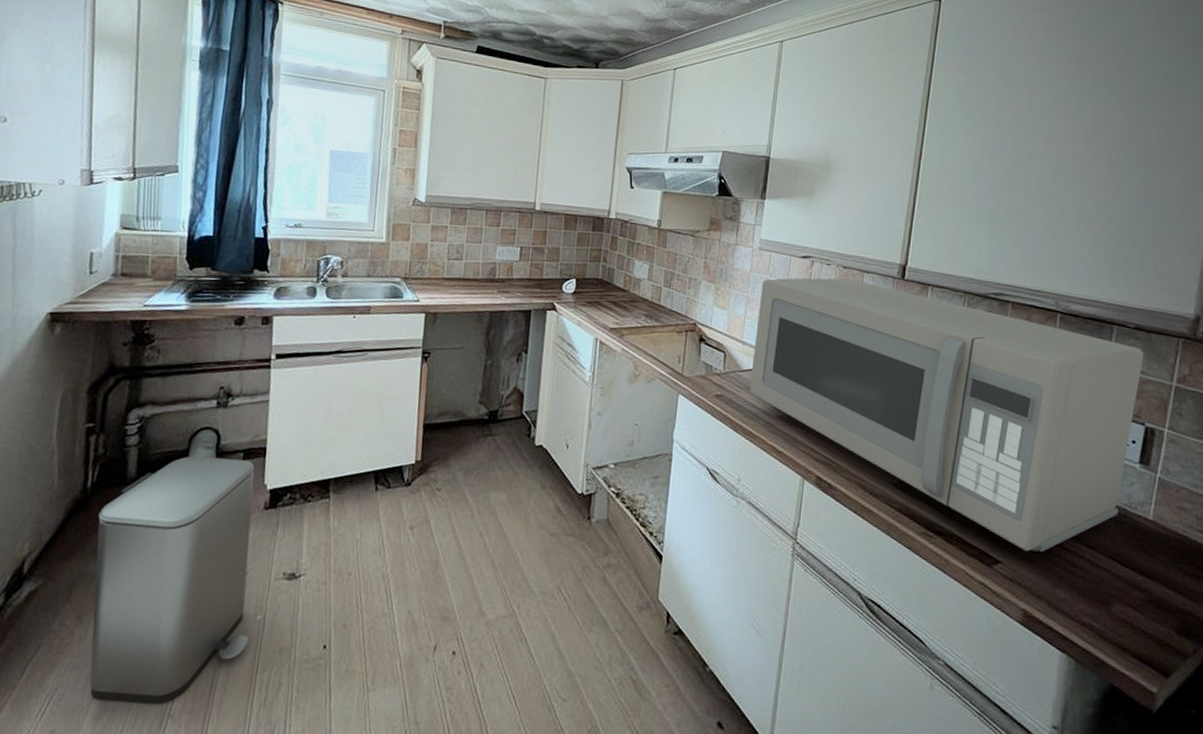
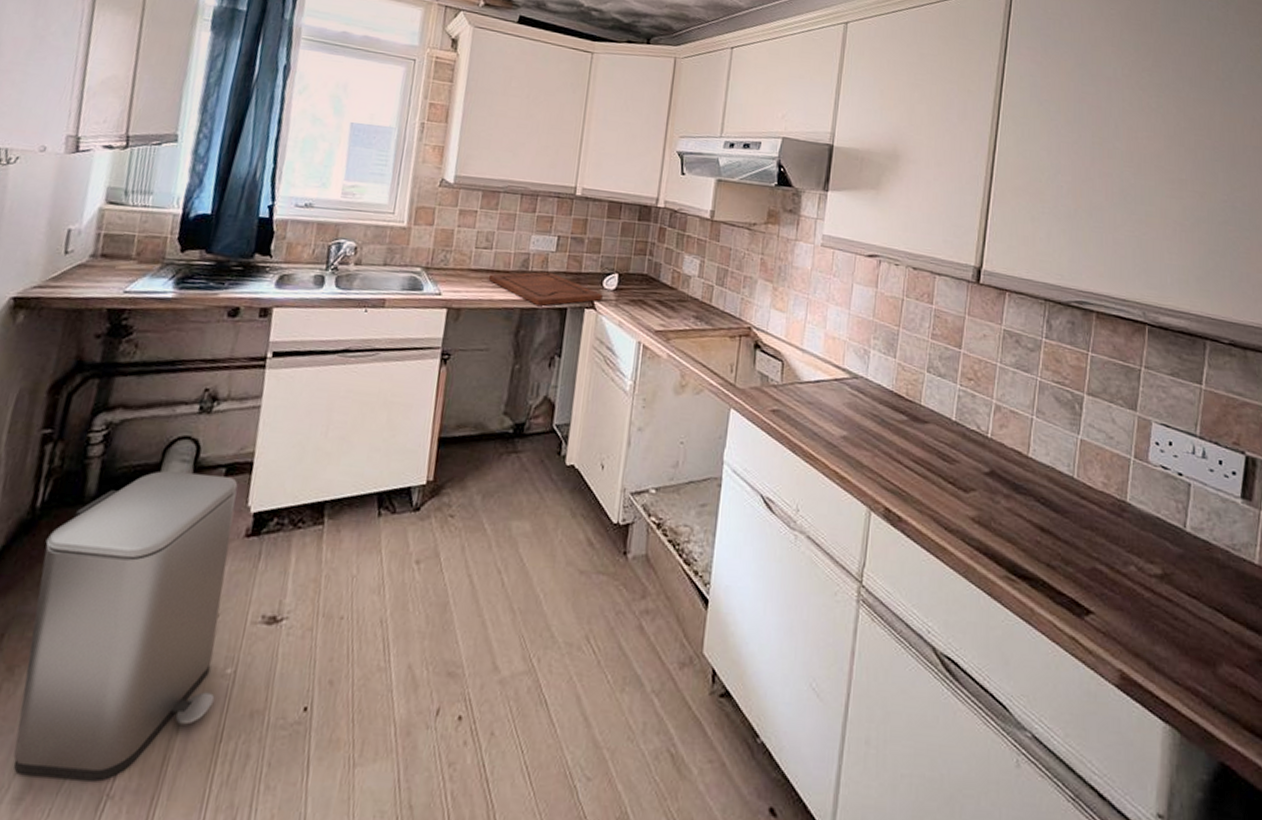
cutting board: none [460,278,563,310] -> present [488,271,603,307]
microwave: present [750,278,1144,552] -> none [810,278,1241,601]

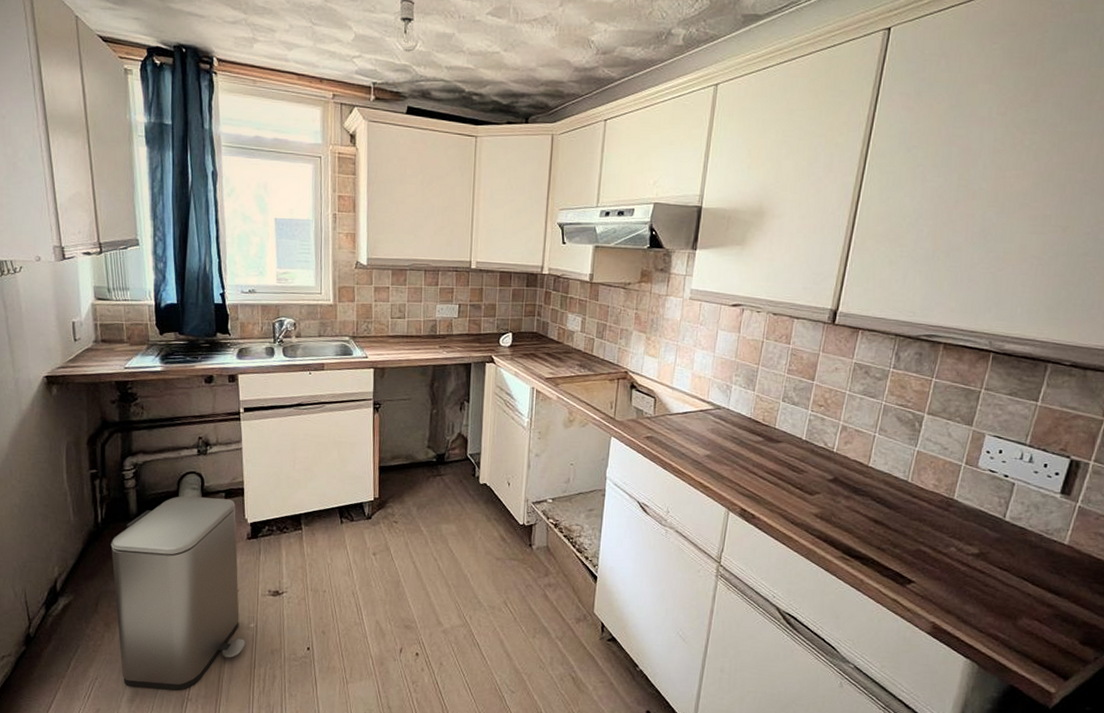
cutting board: present [488,271,603,307] -> none [404,334,500,363]

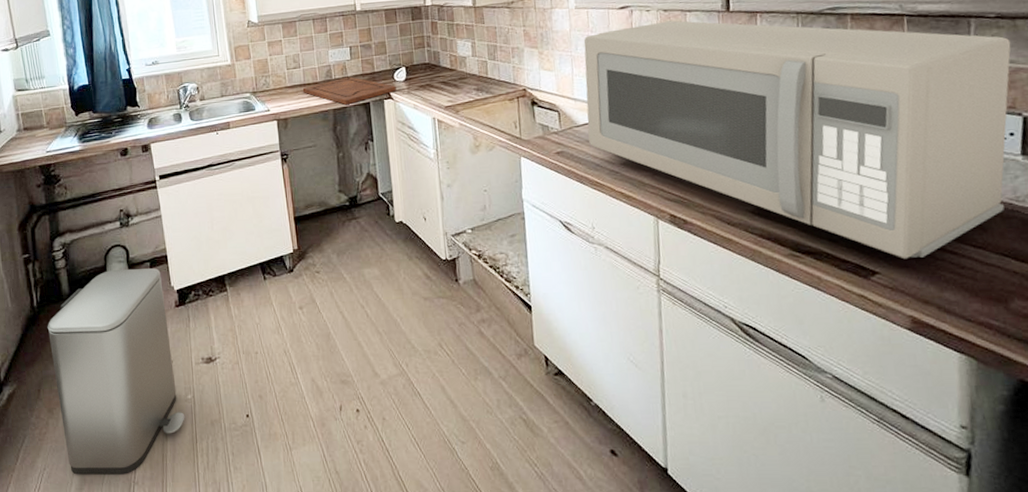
cutting board: none [404,334,500,363] -> present [302,76,396,105]
microwave: none [679,324,1077,573] -> present [583,20,1011,260]

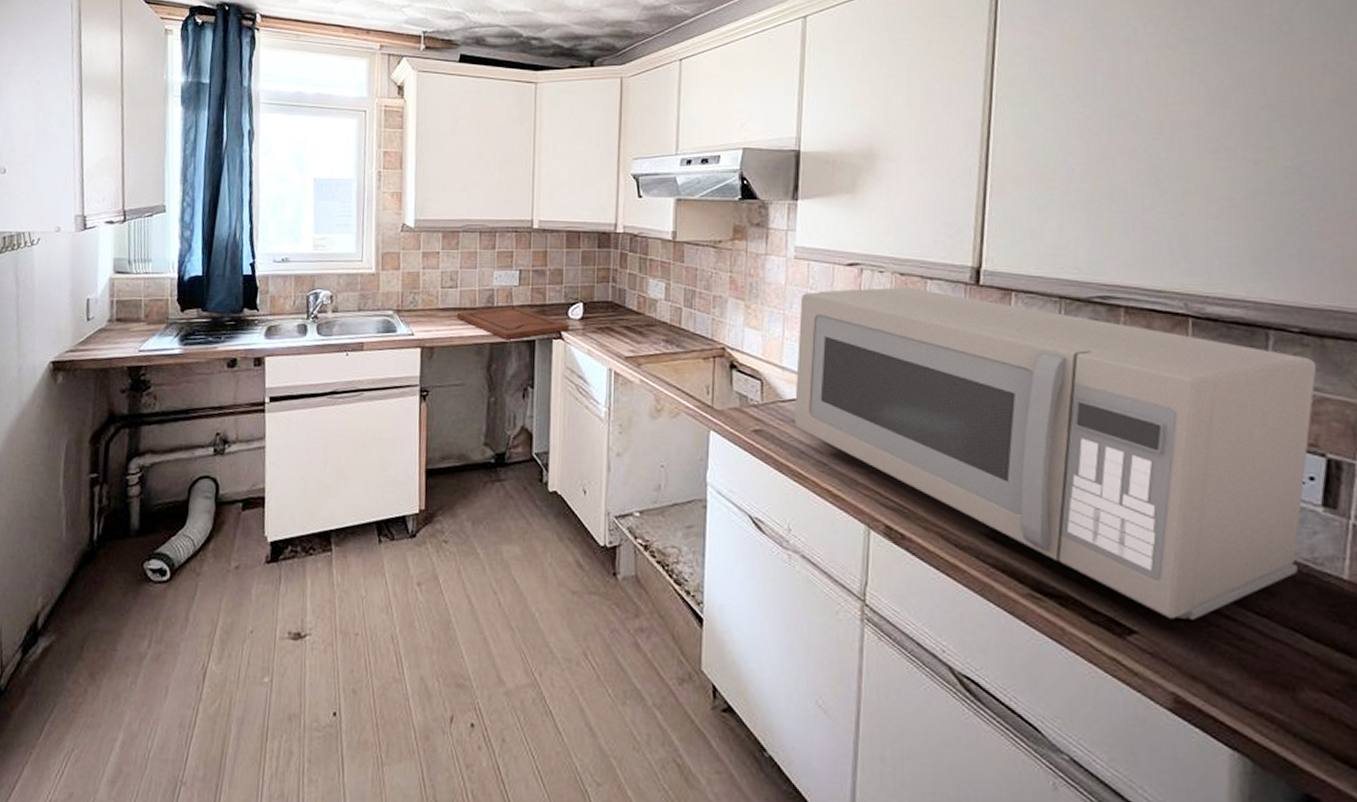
pedal bin: present [47,268,185,475] -> none [103,506,257,770]

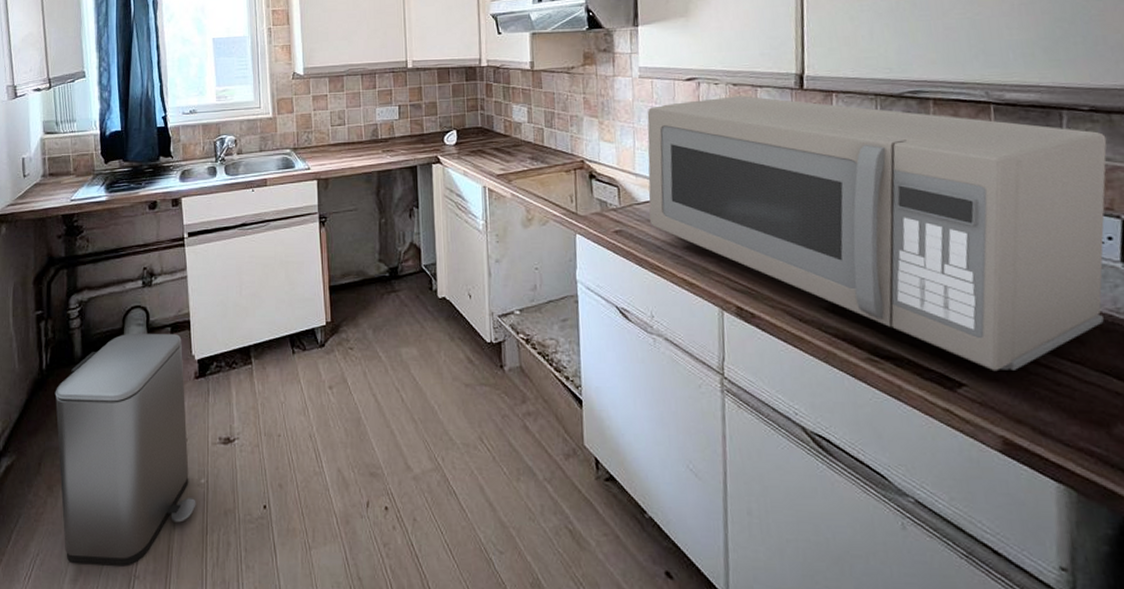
pedal bin: none [103,506,257,770] -> present [55,333,196,567]
cutting board: present [456,305,569,340] -> none [346,137,446,168]

